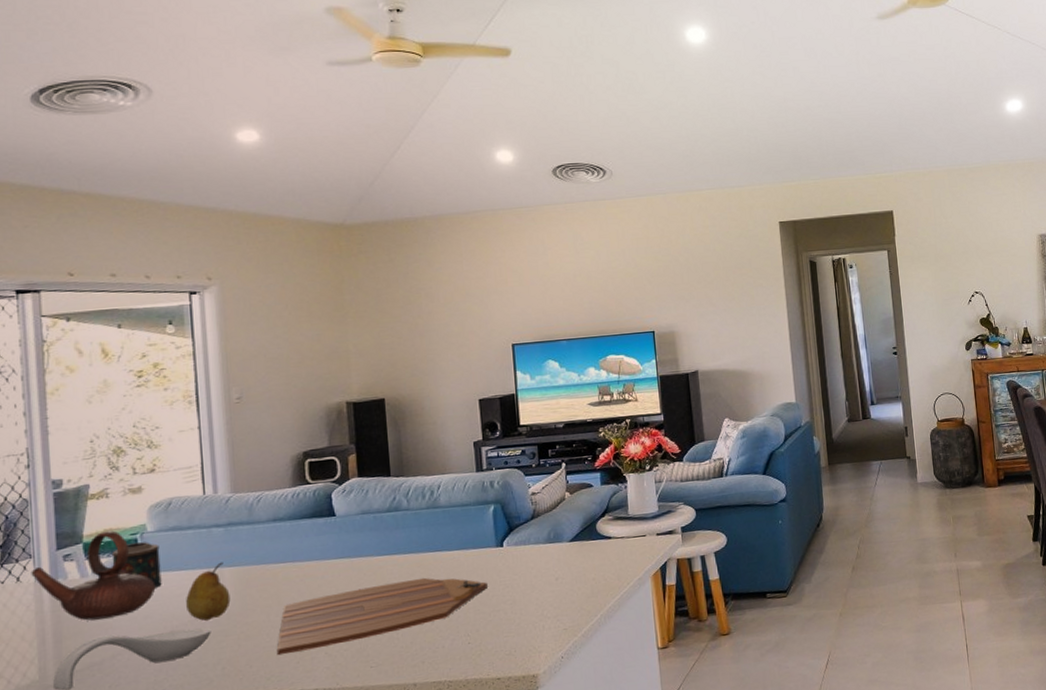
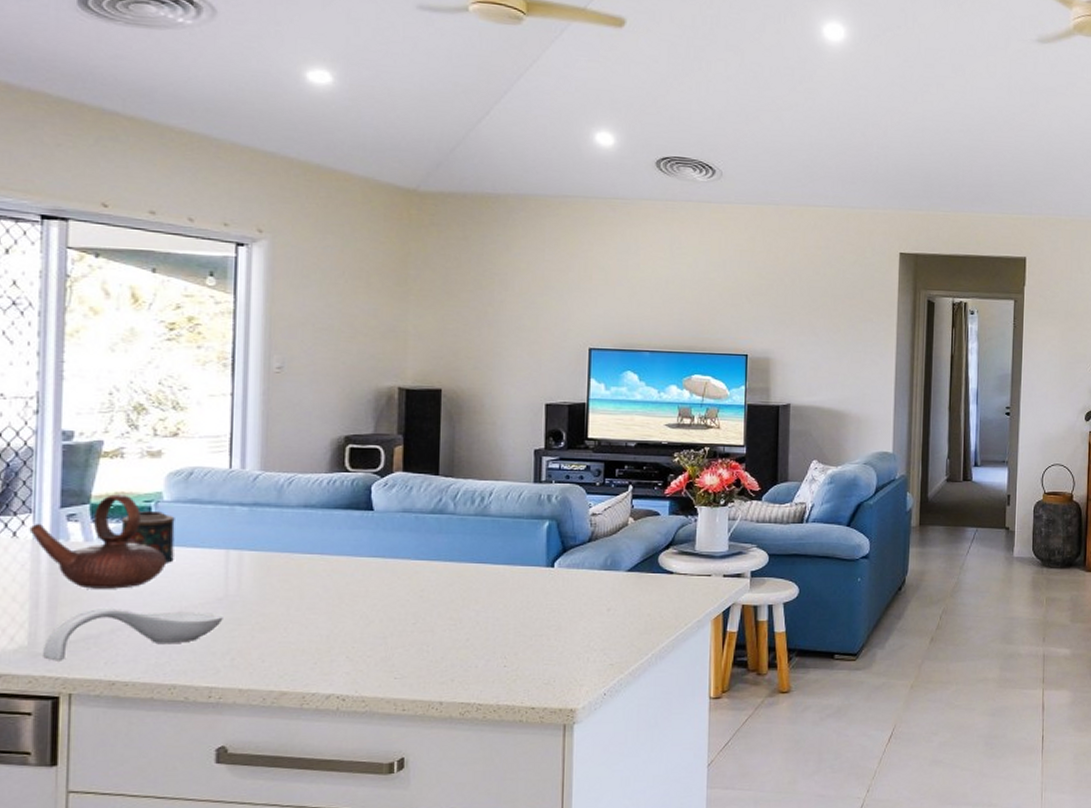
fruit: present [186,561,231,622] -> none [199,544,248,607]
cutting board: present [276,577,488,656] -> none [293,589,532,653]

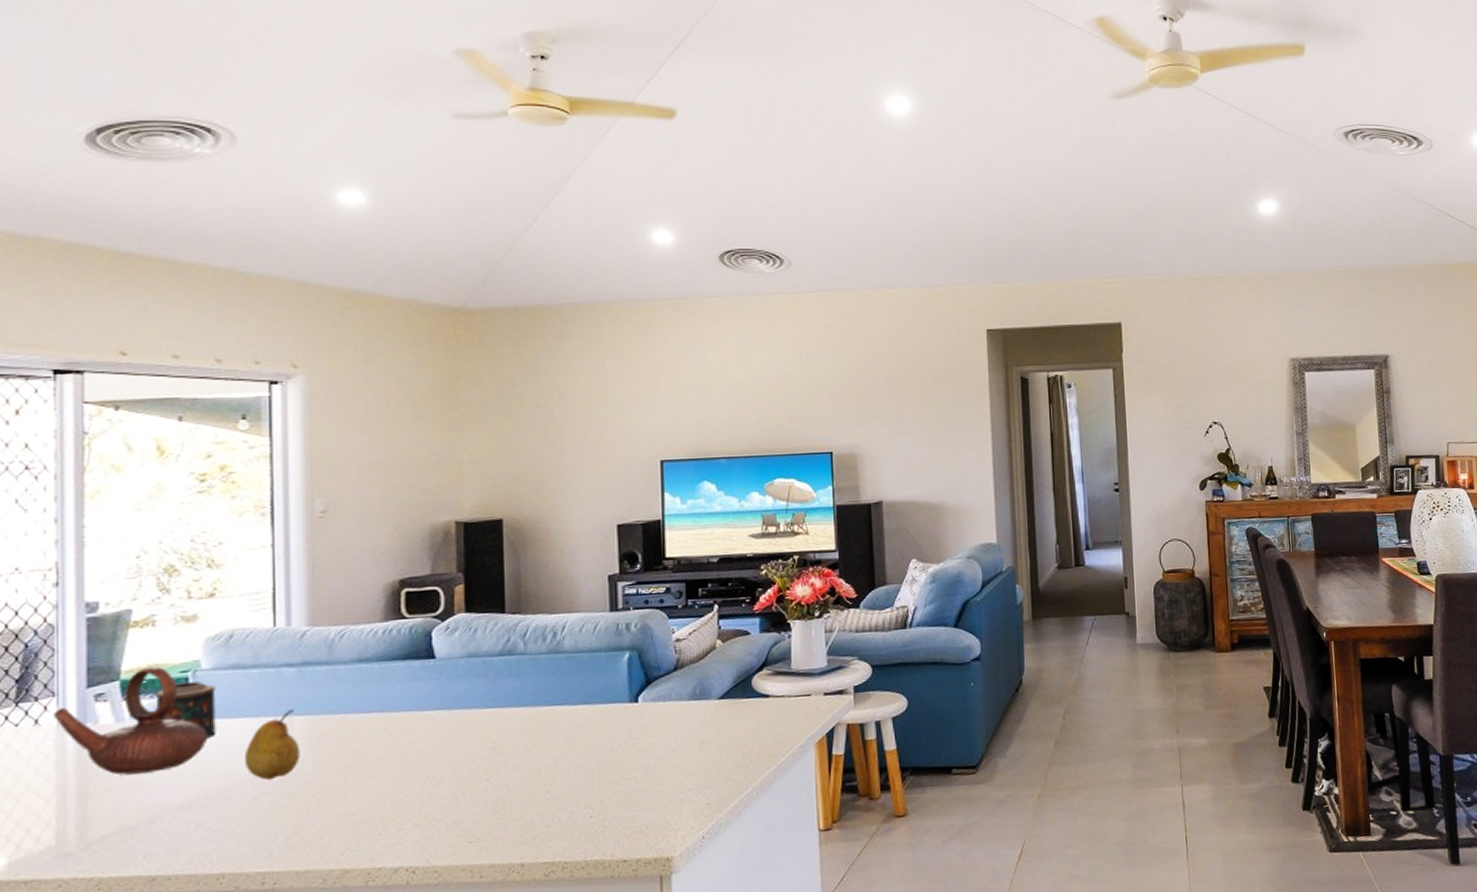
spoon rest: present [41,607,223,661] -> none [72,788,274,861]
fruit: none [199,544,248,607] -> present [245,708,300,781]

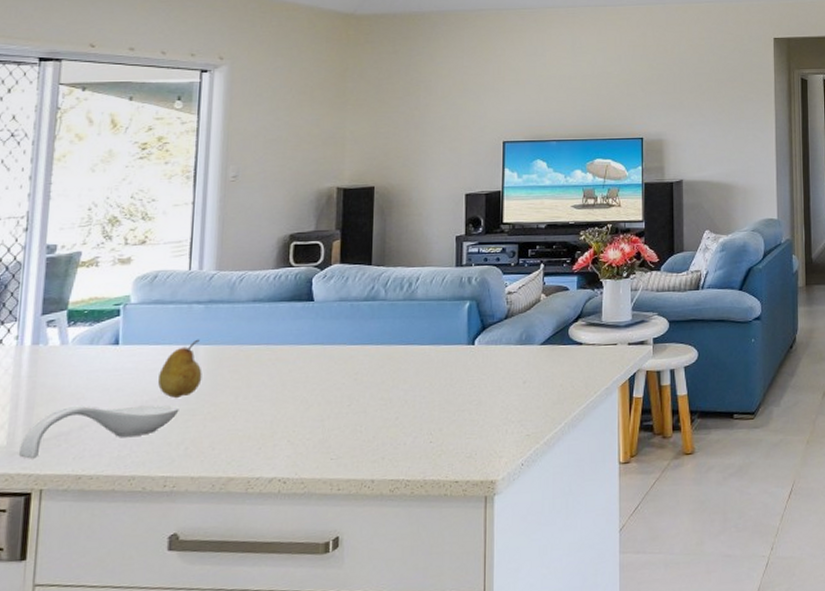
teapot: present [53,666,208,776] -> none [14,299,132,389]
spoon rest: none [72,788,274,861] -> present [18,405,179,459]
candle: present [155,681,216,738] -> none [93,313,140,361]

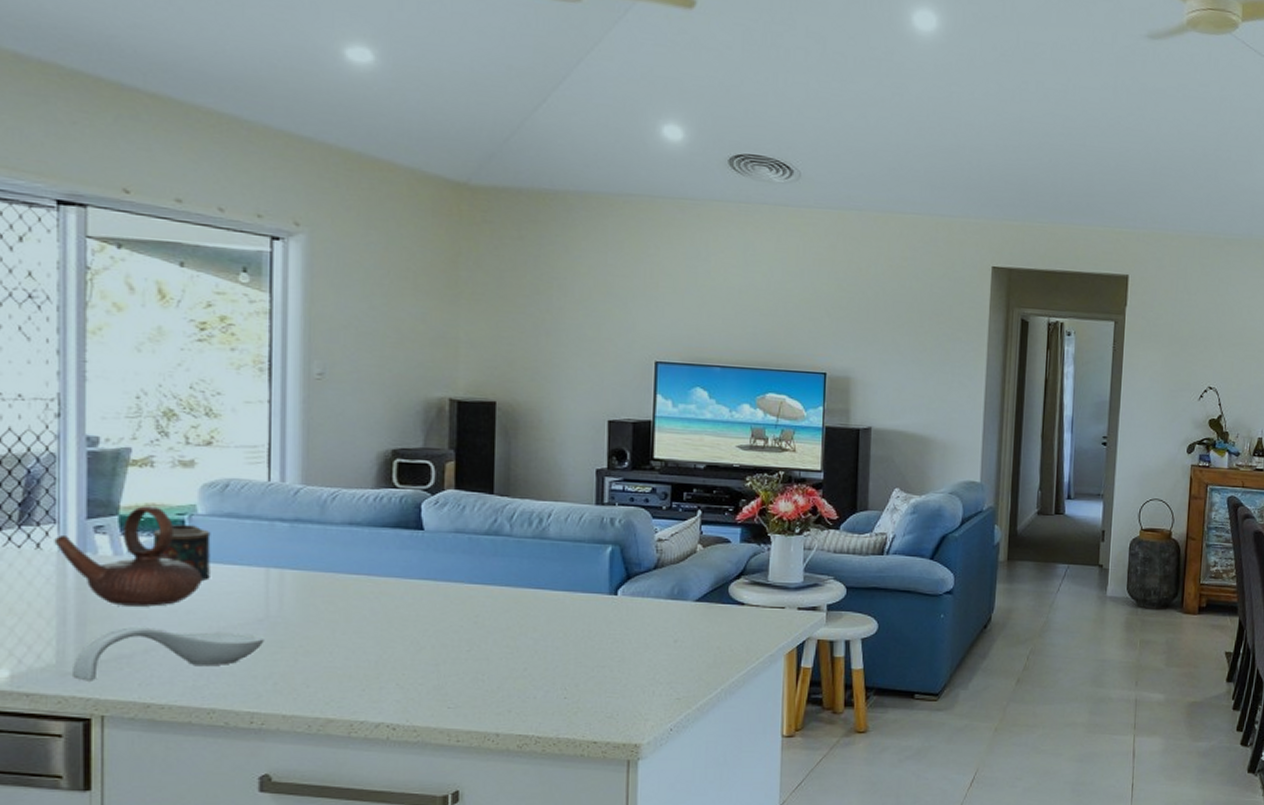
teapot: none [14,299,132,389] -> present [54,506,203,607]
candle: none [93,313,140,361] -> present [152,525,211,581]
fruit: present [158,339,202,399] -> none [237,562,290,628]

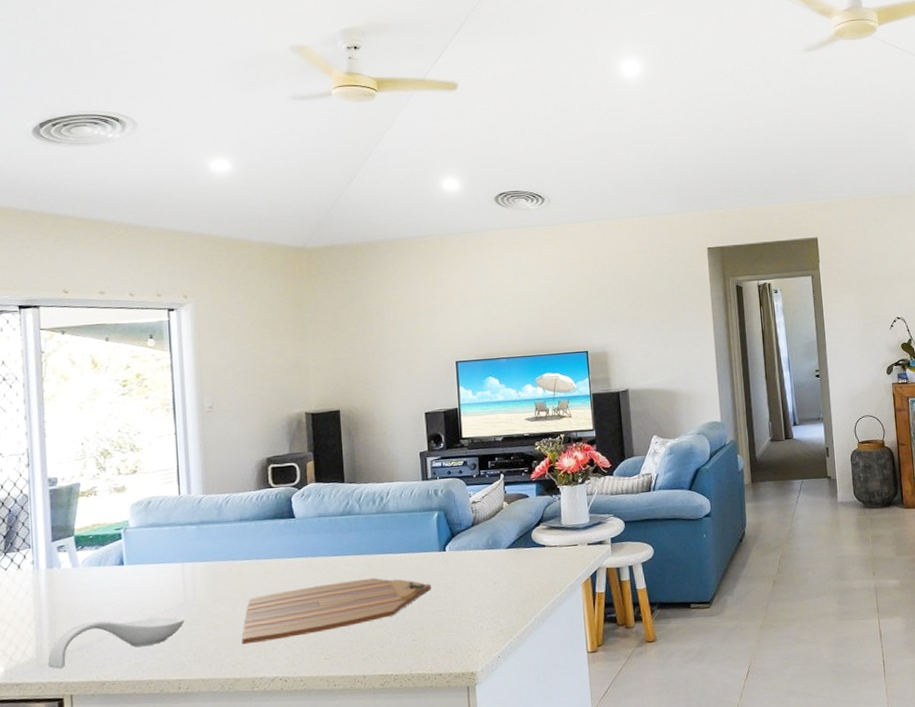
teapot: present [54,506,203,607] -> none [30,525,137,607]
candle: present [152,525,211,581] -> none [99,536,142,579]
cutting board: none [339,616,594,679] -> present [241,577,431,645]

